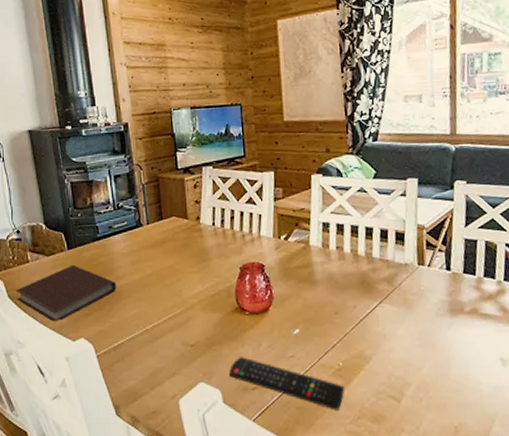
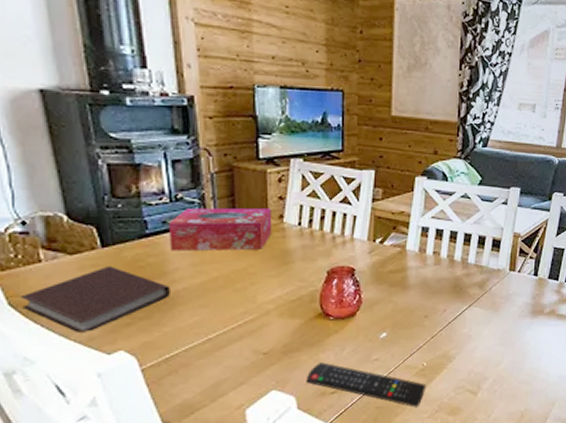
tissue box: none [113,211,192,252] -> present [168,208,272,251]

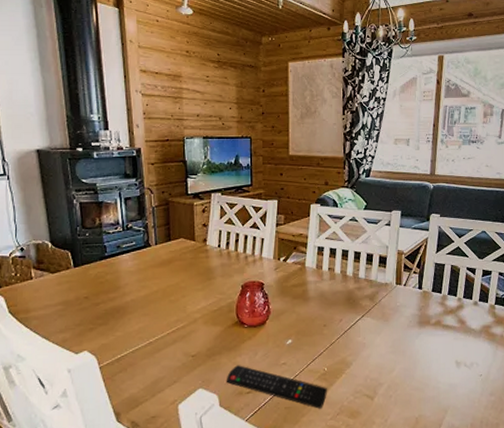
notebook: present [20,265,170,333] -> none [17,281,122,335]
tissue box: present [168,208,272,251] -> none [121,234,198,270]

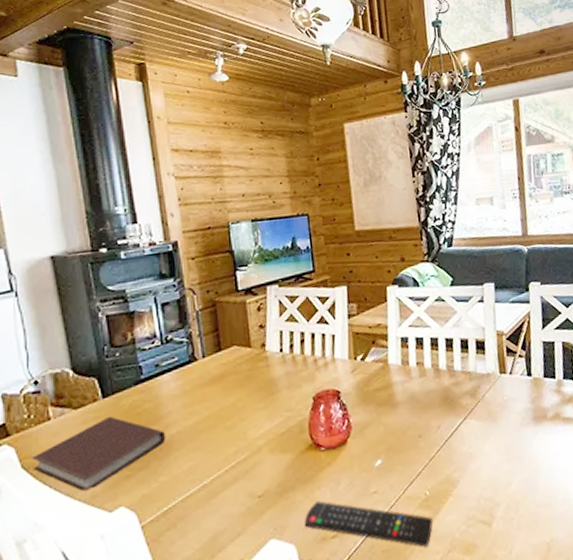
notebook: none [17,281,122,335] -> present [32,416,165,491]

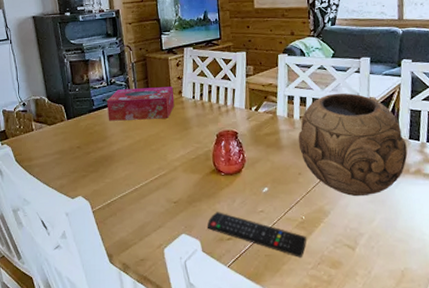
notebook: present [32,416,165,491] -> none [22,132,109,182]
tissue box: none [160,338,256,394] -> present [106,86,175,121]
decorative bowl: none [415,328,544,457] -> present [298,93,408,196]

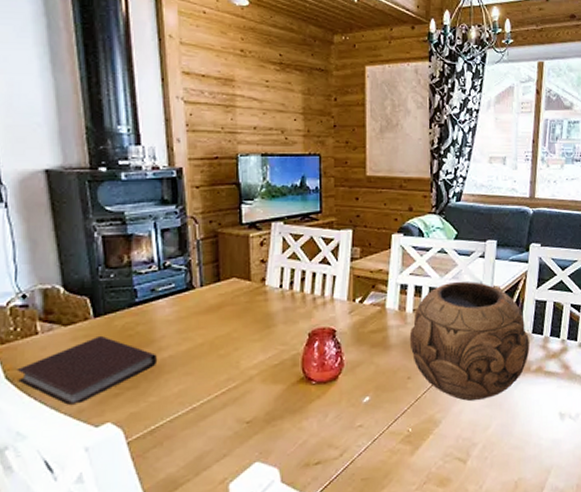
notebook: none [22,132,109,182] -> present [16,335,157,405]
tissue box: present [106,86,175,121] -> none [156,272,255,319]
remote control: present [207,212,306,258] -> none [289,430,412,478]

